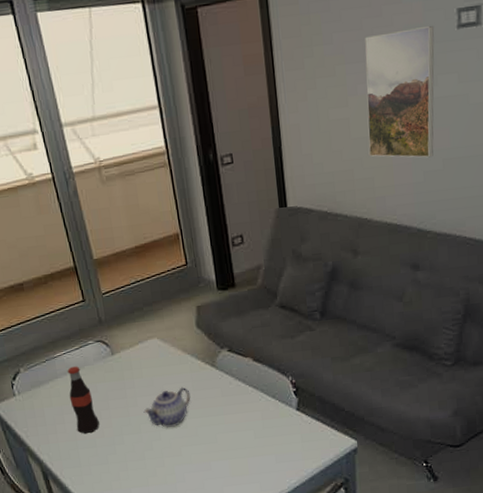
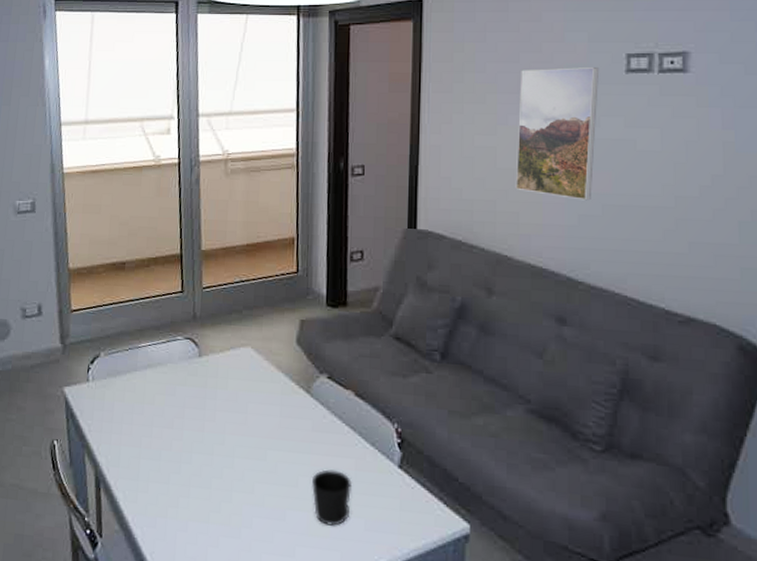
bottle: present [67,366,100,434] -> none [143,361,170,443]
teapot: present [143,387,191,429] -> none [220,409,277,456]
cup: none [228,423,262,466] -> present [312,469,352,526]

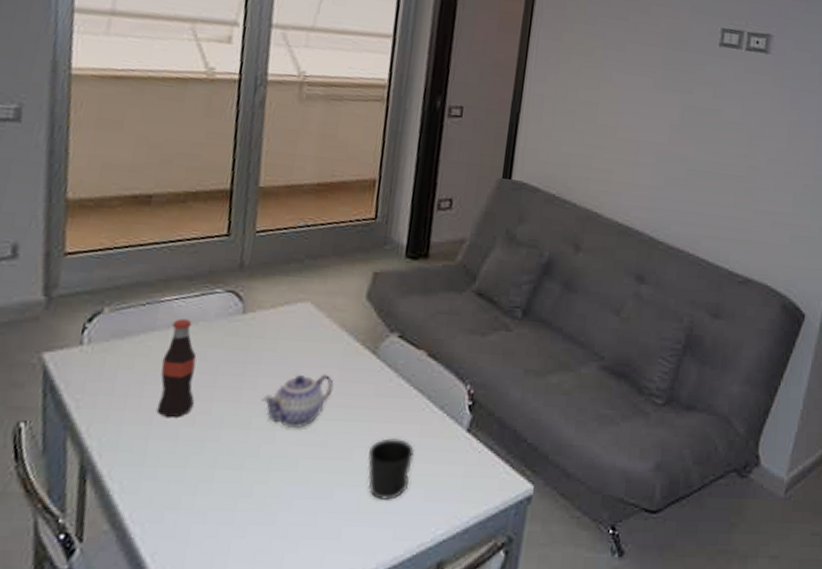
bottle: none [143,361,170,443] -> present [156,318,197,418]
teapot: none [220,409,277,456] -> present [261,374,334,429]
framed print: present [515,67,600,201] -> none [611,28,698,164]

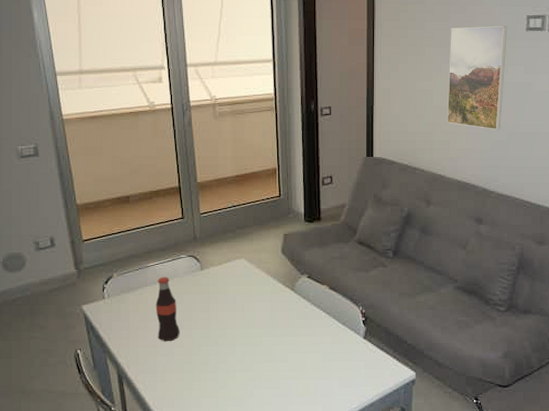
teapot: present [261,374,334,429] -> none [223,306,268,344]
cup: present [368,438,414,500] -> none [299,346,329,387]
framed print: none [611,28,698,164] -> present [446,26,508,130]

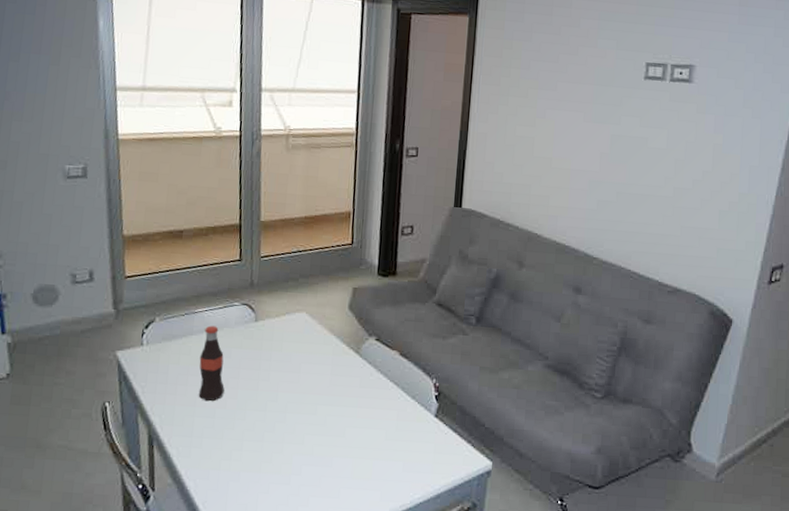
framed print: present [446,26,508,130] -> none [548,69,624,189]

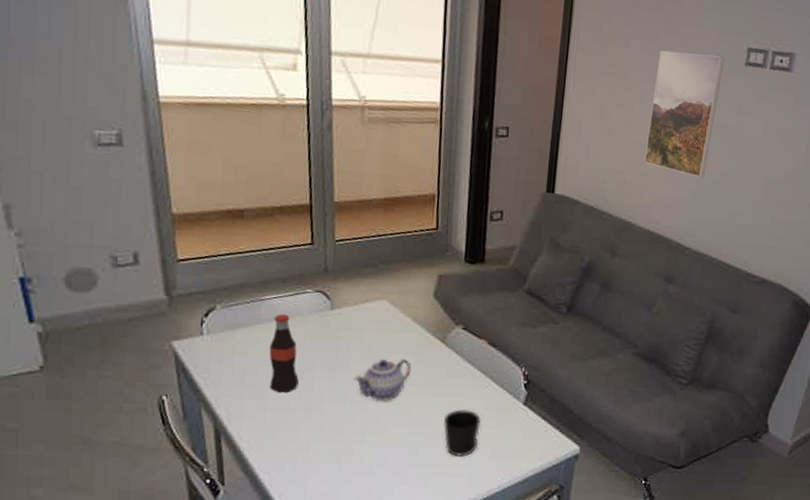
teapot: none [274,369,328,411] -> present [353,358,412,402]
cup: none [357,420,393,469] -> present [444,409,481,457]
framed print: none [548,69,624,189] -> present [644,50,725,178]

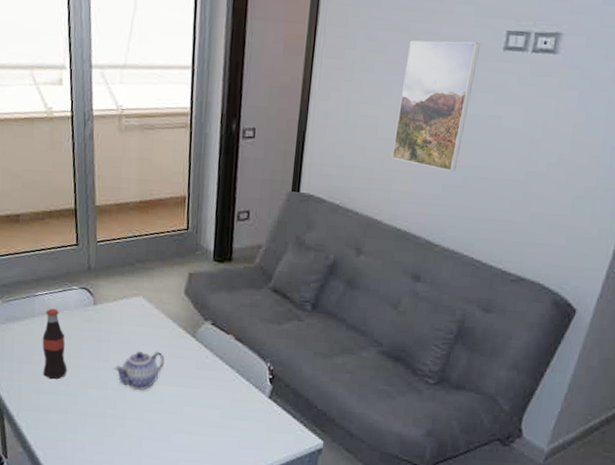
cup: present [444,409,481,457] -> none [194,400,228,445]

